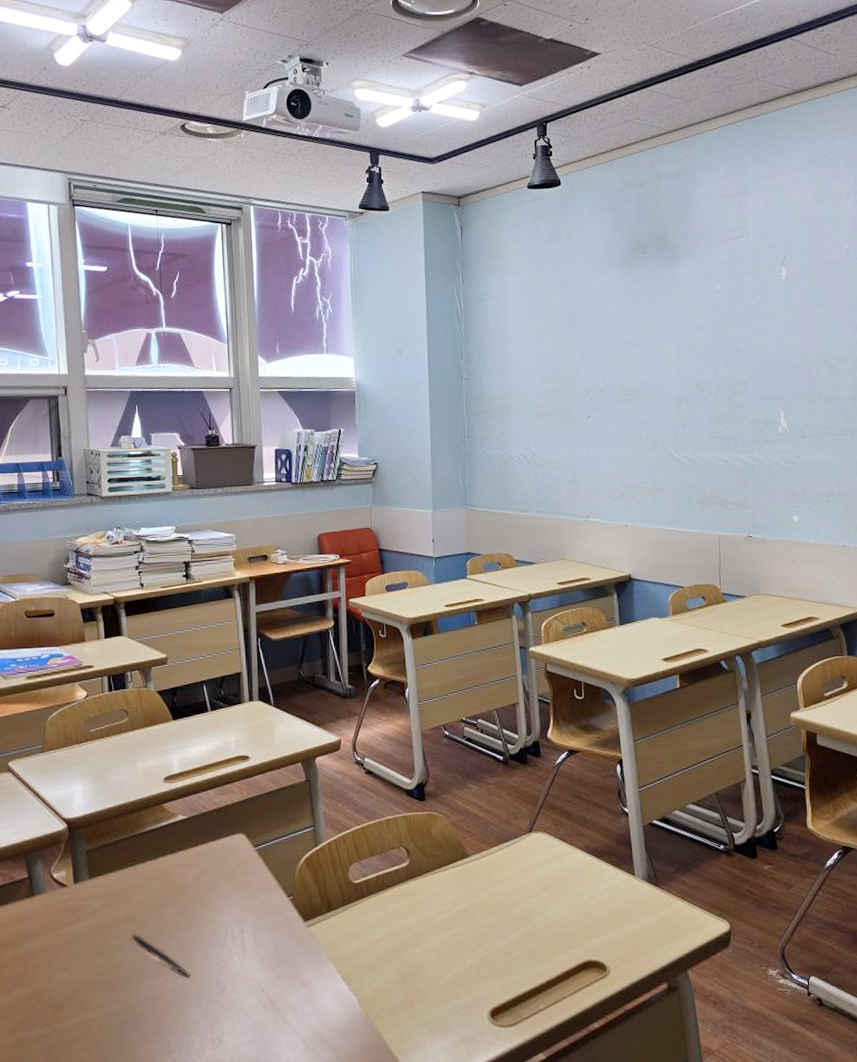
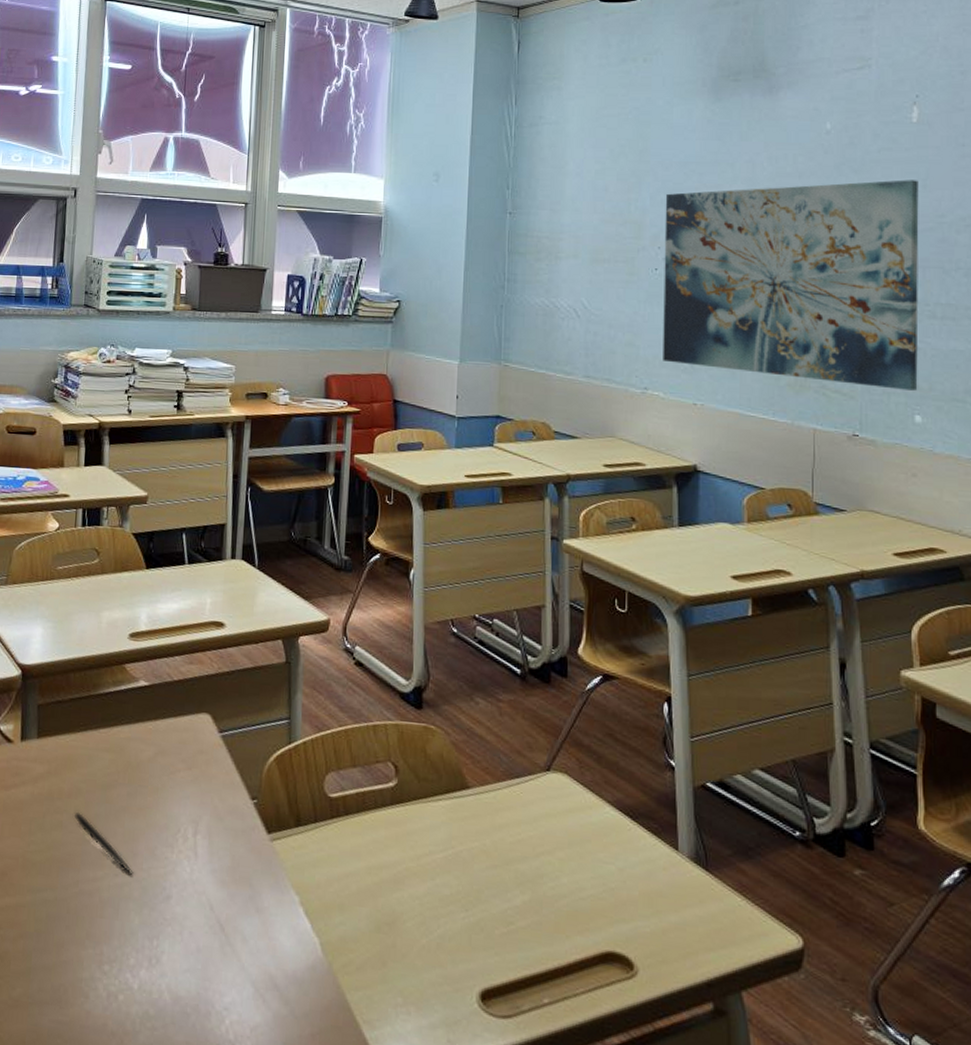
wall art: none [592,327,794,497] -> present [663,179,919,391]

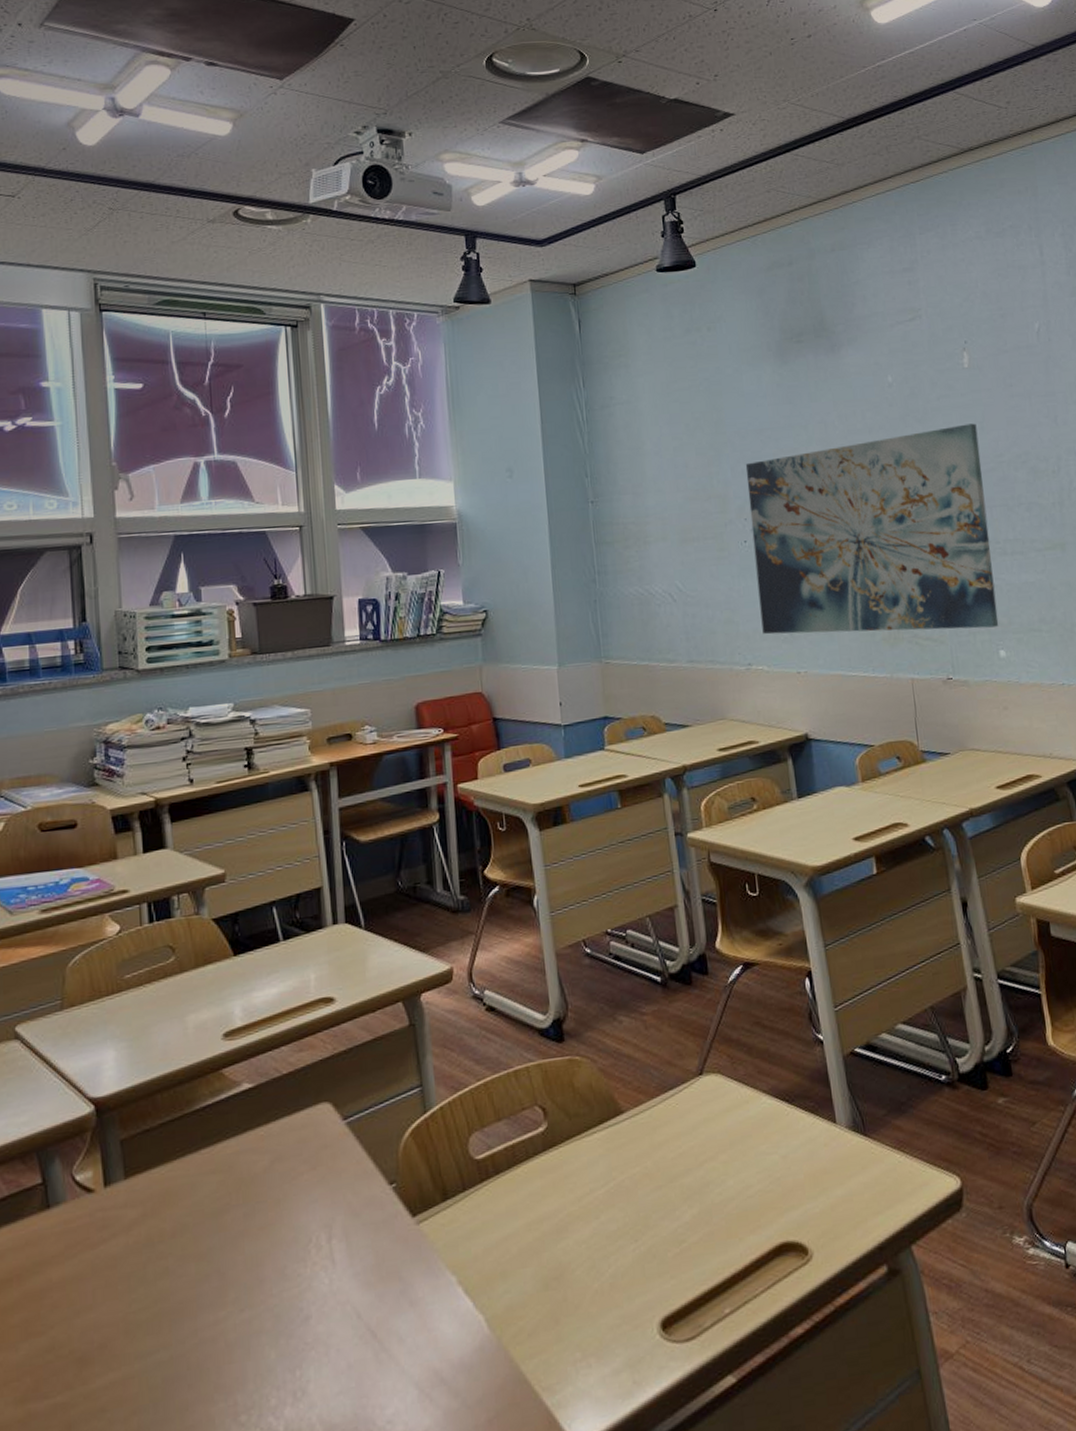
pen: present [74,811,133,875] -> none [181,1250,262,1305]

